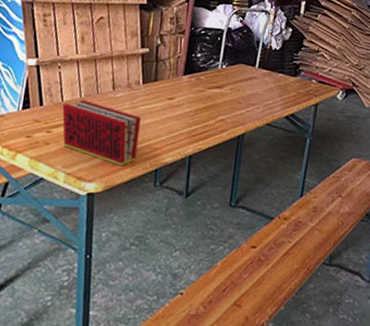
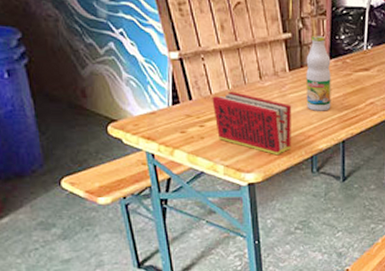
bottle: none [156,52,185,125] -> present [306,35,331,111]

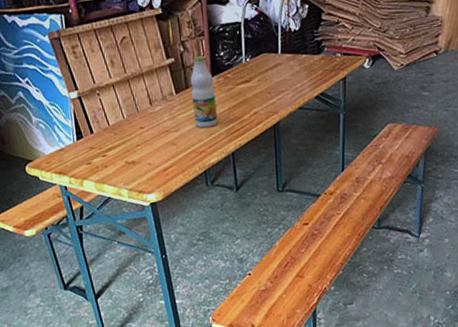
book: present [212,91,292,156] -> none [110,120,186,174]

